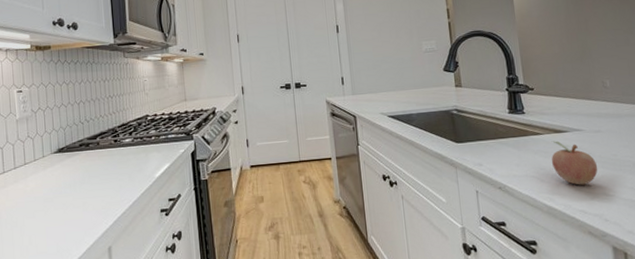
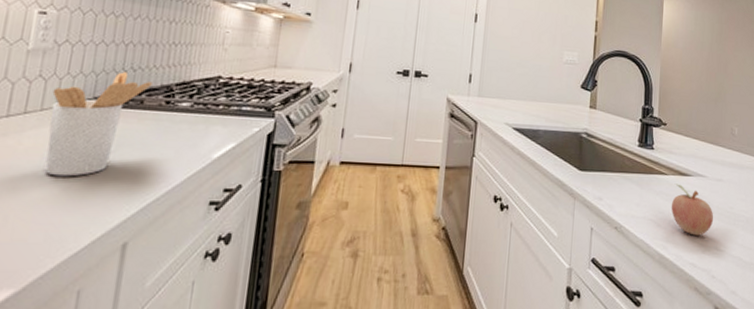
utensil holder: none [39,124,102,206] -> present [46,72,152,177]

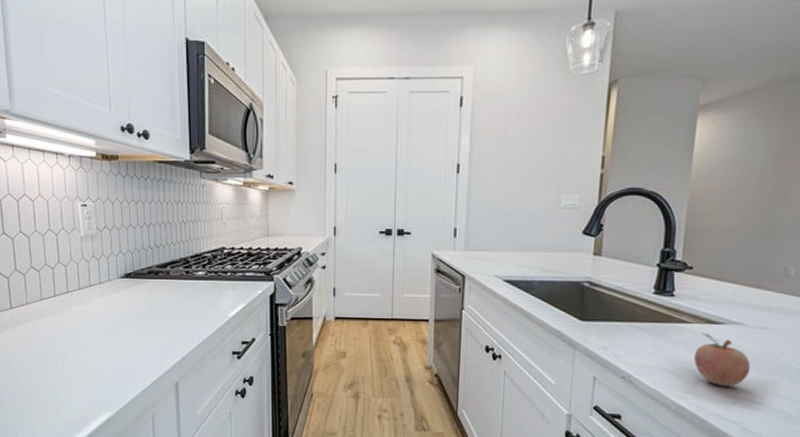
utensil holder: present [46,72,152,177] -> none [104,249,173,333]

